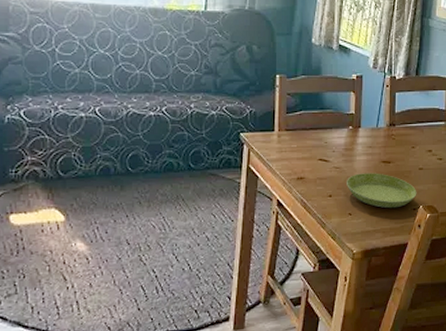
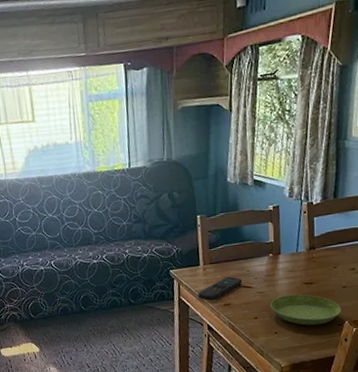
remote control: none [269,146,320,173] -> present [198,276,243,301]

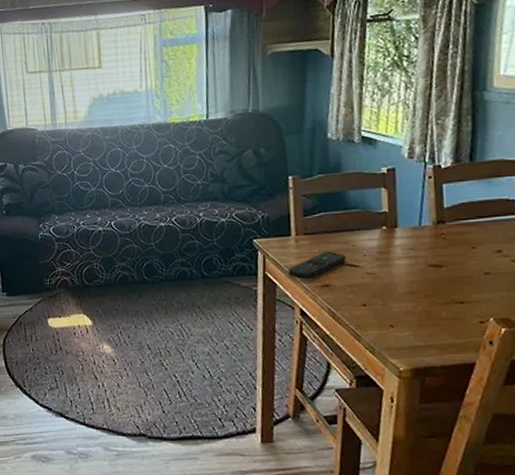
saucer: present [270,294,342,326] -> none [384,279,484,321]

